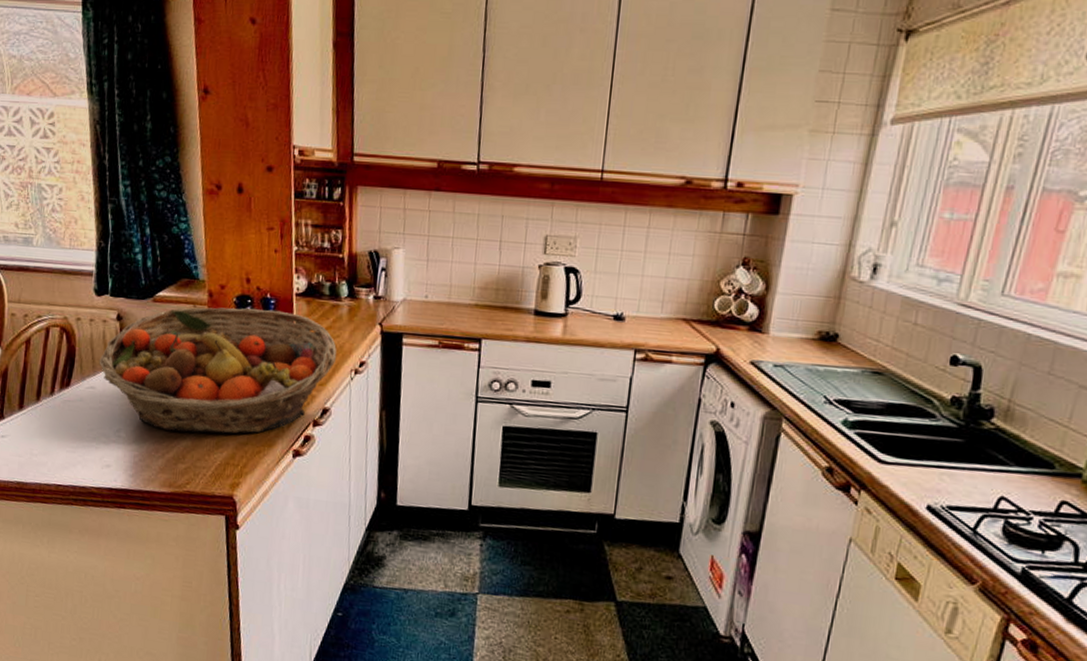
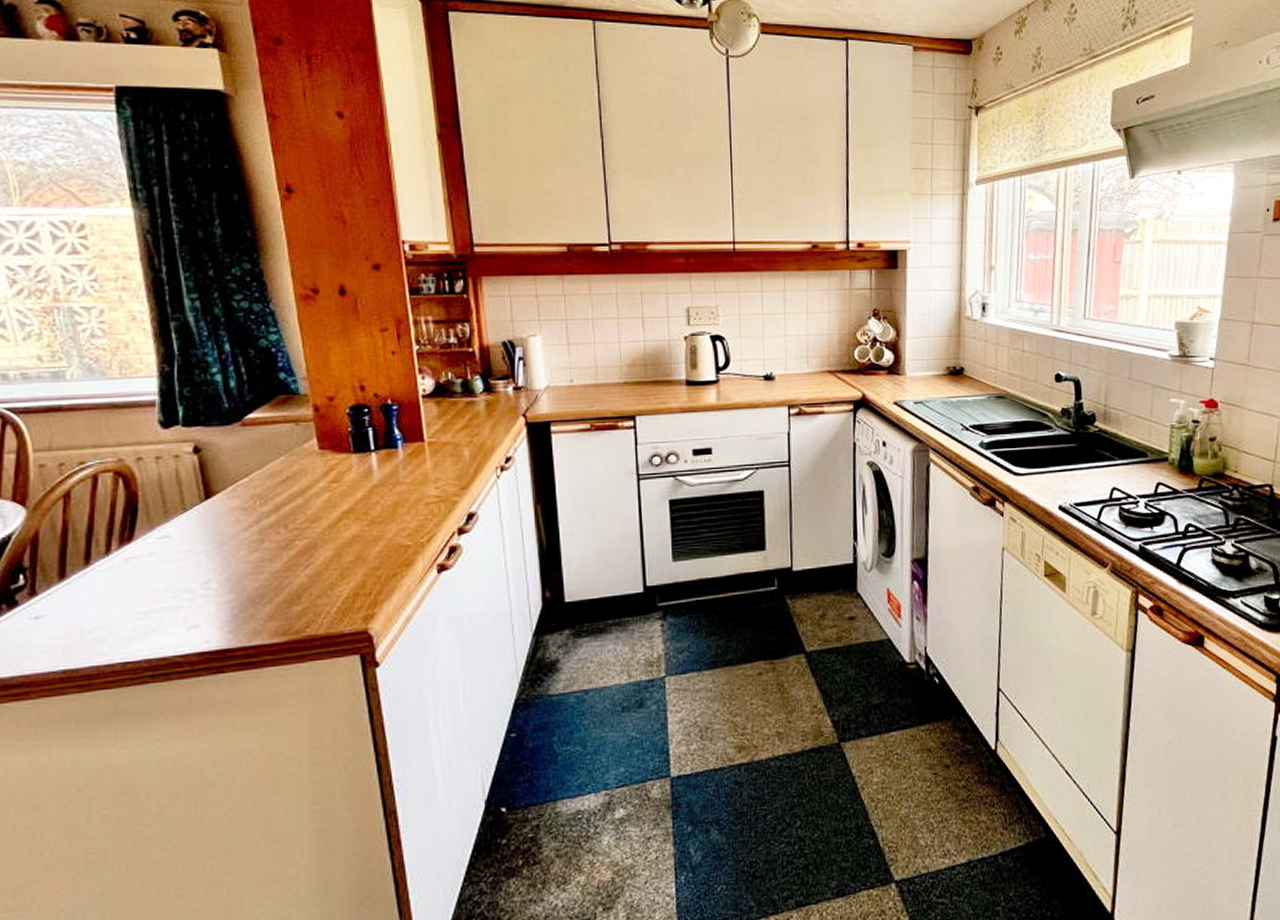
fruit basket: present [99,307,337,434] -> none [172,416,478,571]

